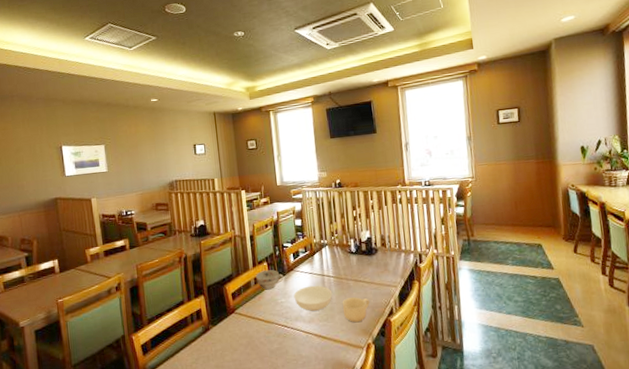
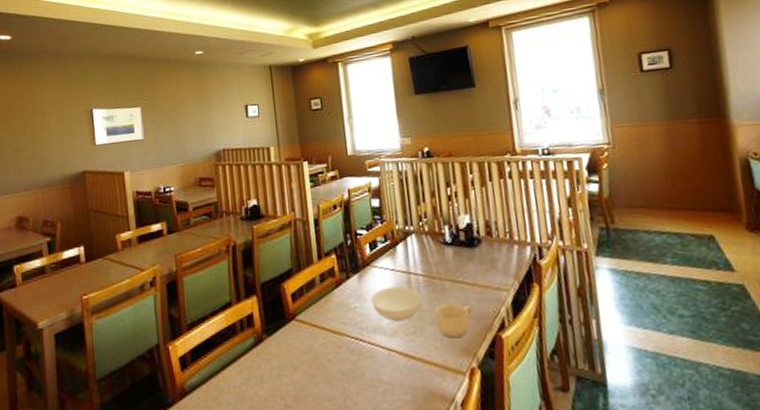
teacup: present [256,270,284,290] -> none [322,264,358,291]

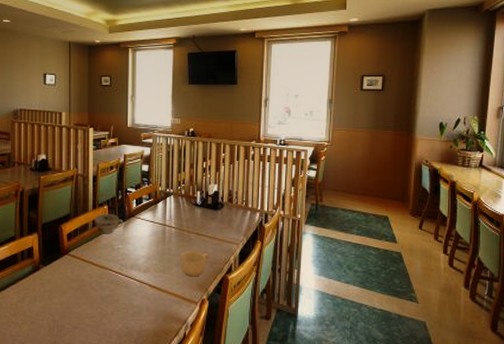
teacup: none [322,264,358,291] -> present [95,214,124,234]
bowl: present [370,286,422,321] -> none [132,234,172,260]

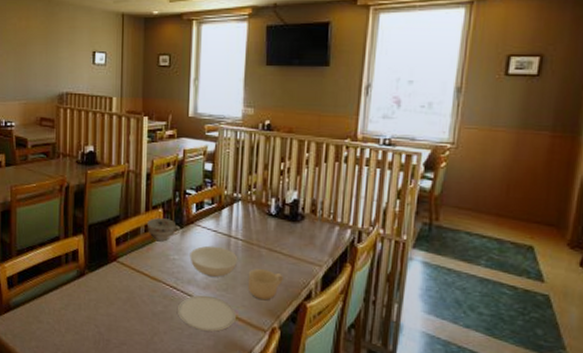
plate: none [123,277,172,308] -> present [178,295,236,332]
bowl: none [132,234,172,260] -> present [190,245,238,277]

